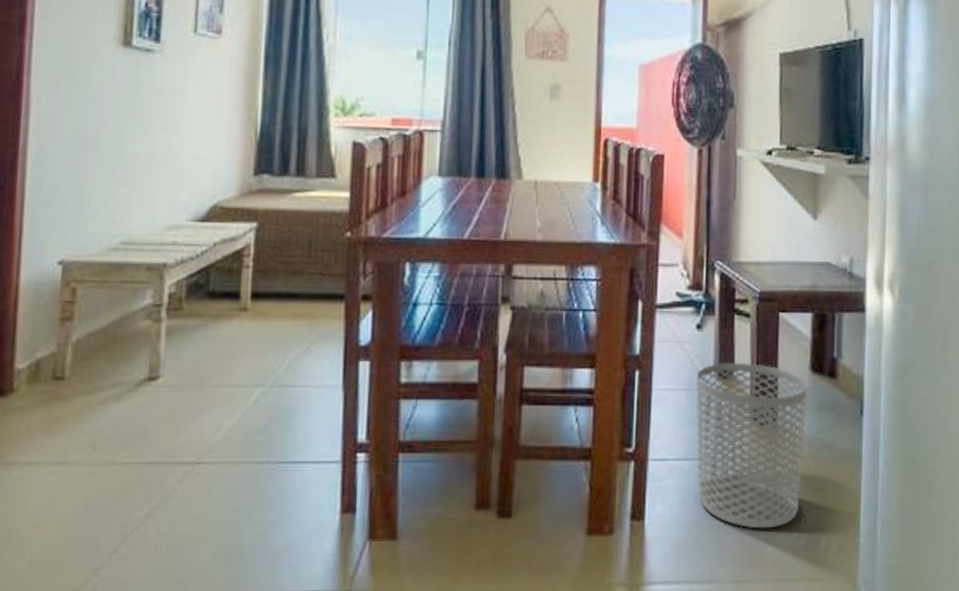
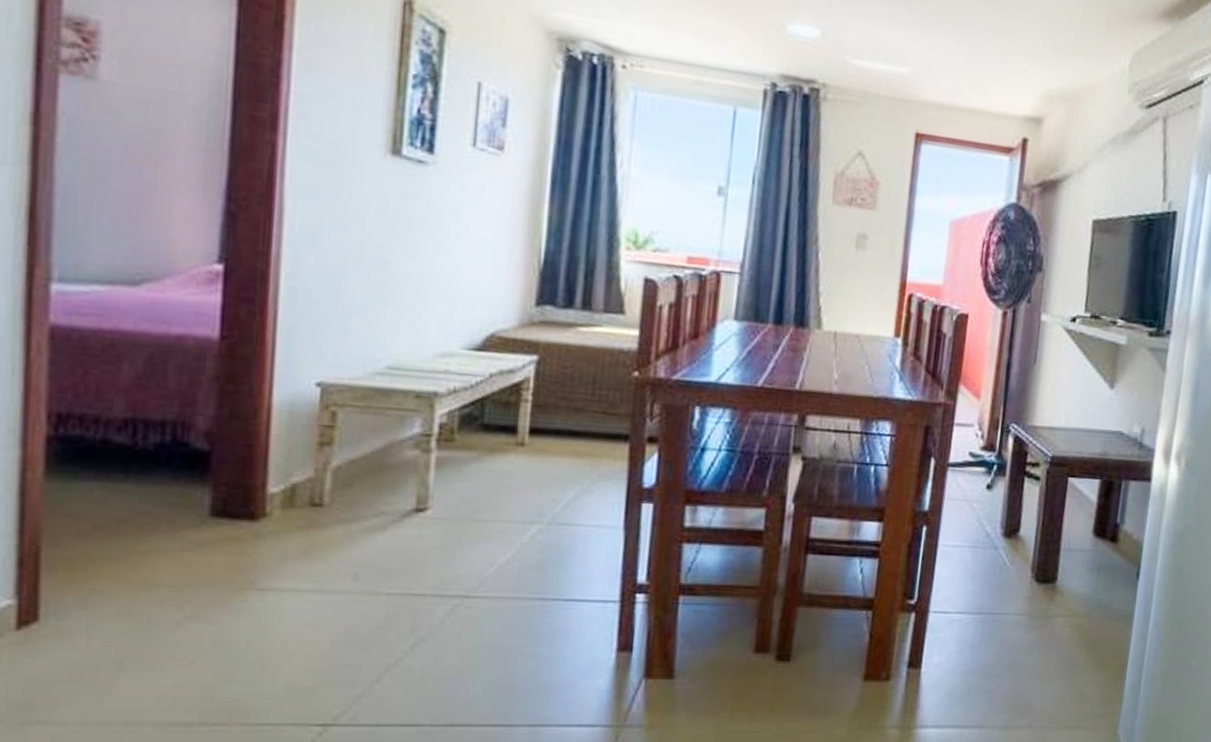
waste bin: present [695,362,808,529] -> none [974,522,1089,680]

